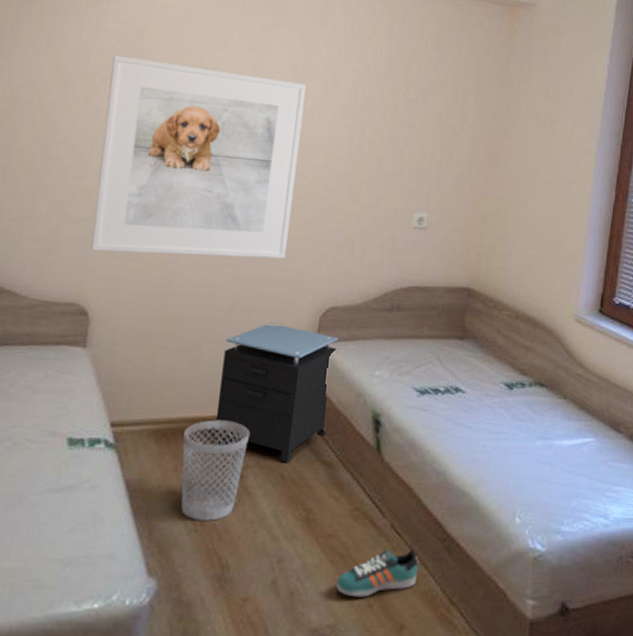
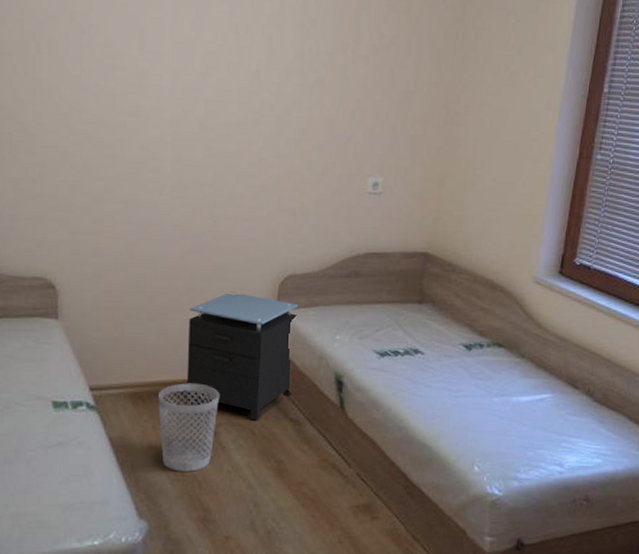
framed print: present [91,55,307,259] -> none [47,20,250,229]
sneaker: present [336,550,419,597] -> none [309,495,384,535]

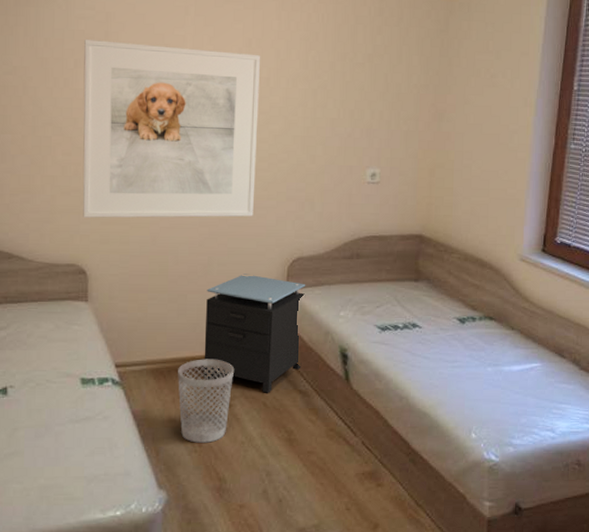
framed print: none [47,20,250,229] -> present [83,40,261,218]

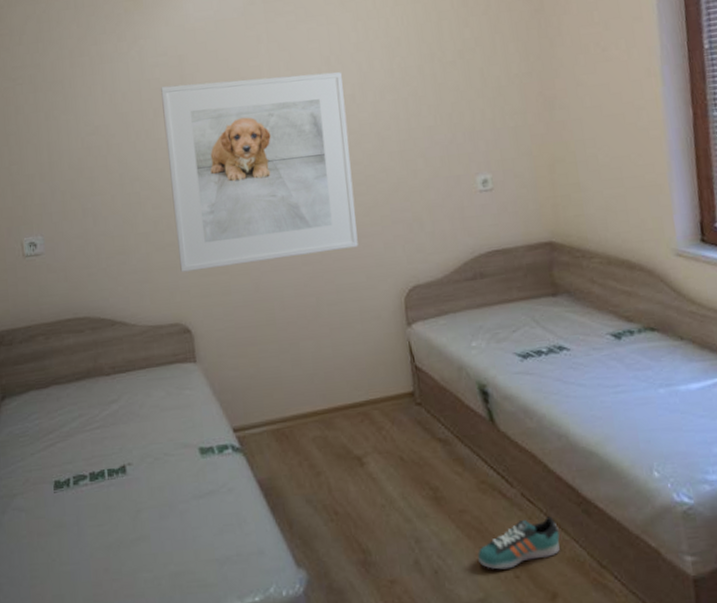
wastebasket: present [178,359,234,443] -> none [300,411,363,511]
nightstand: present [203,274,306,393] -> none [319,311,437,446]
sneaker: none [318,462,388,502] -> present [478,516,560,570]

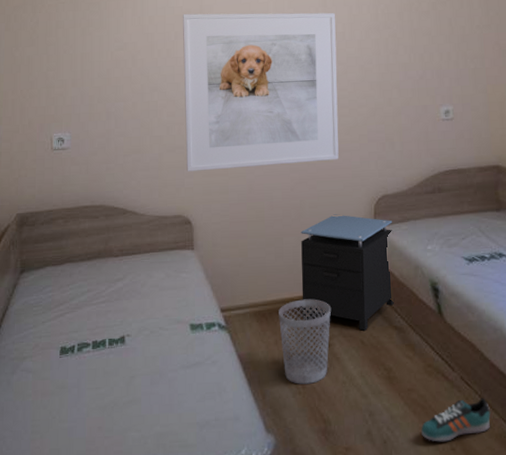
wastebasket: none [300,411,363,511] -> present [279,299,331,384]
nightstand: none [319,311,437,446] -> present [301,214,395,331]

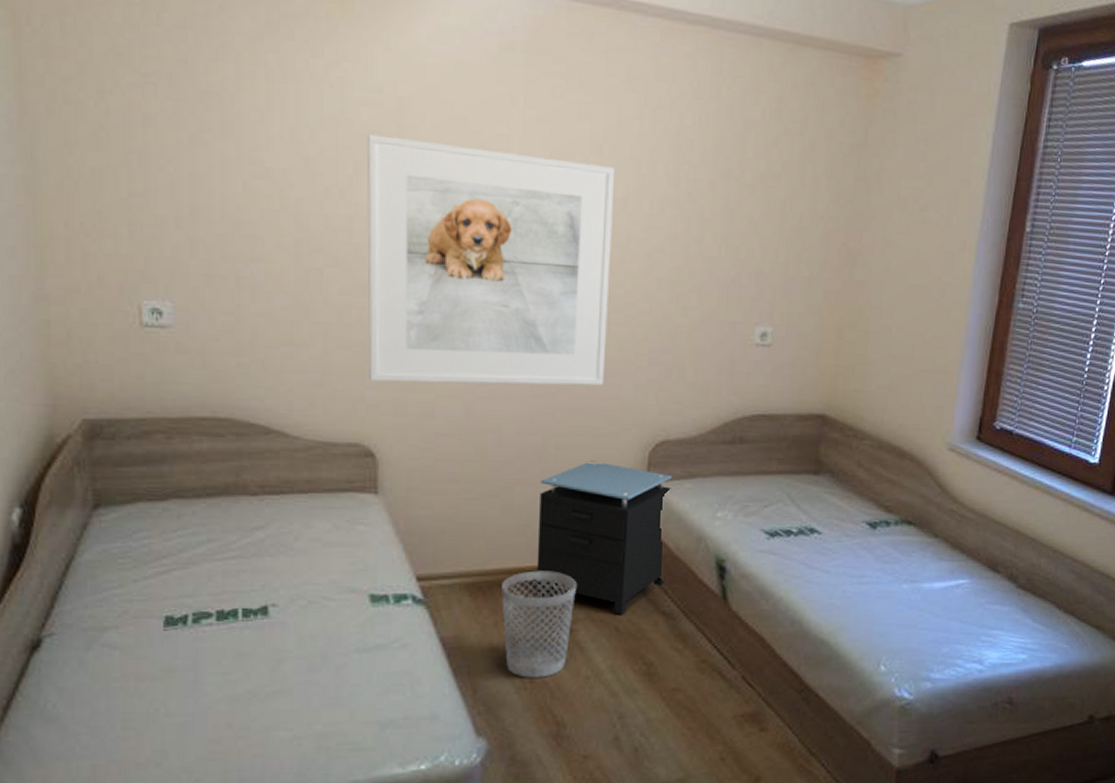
sneaker: present [421,398,491,442] -> none [684,702,774,751]

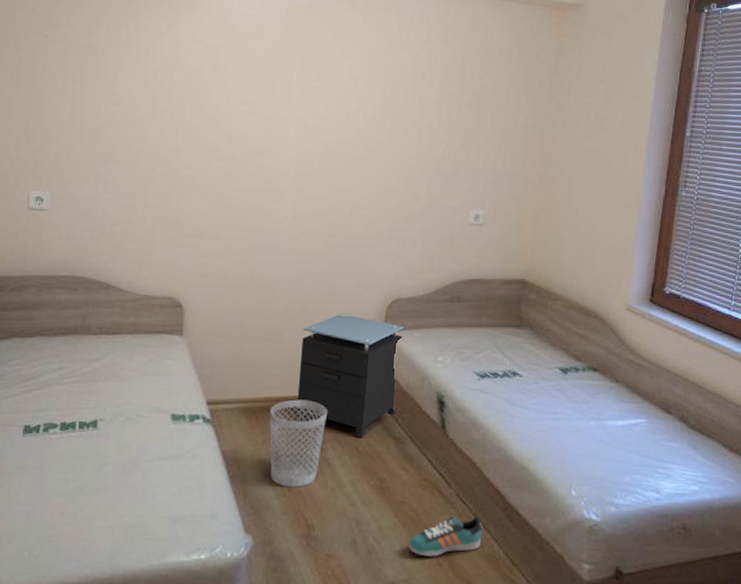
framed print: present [367,134,616,386] -> none [182,72,367,255]
sneaker: none [684,702,774,751] -> present [409,517,483,557]

